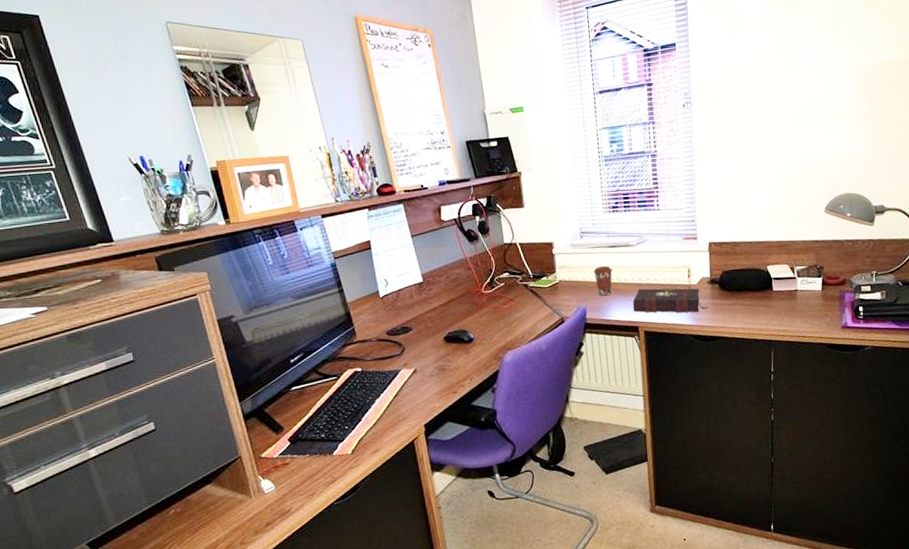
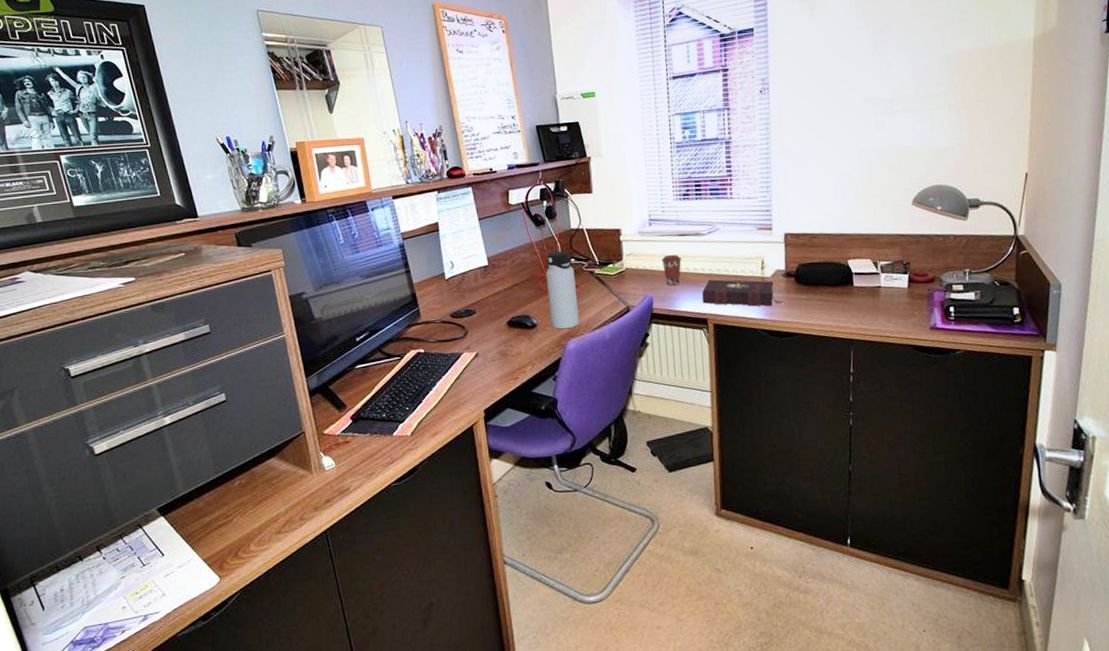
water bottle: none [480,265,515,343] -> present [545,251,579,330]

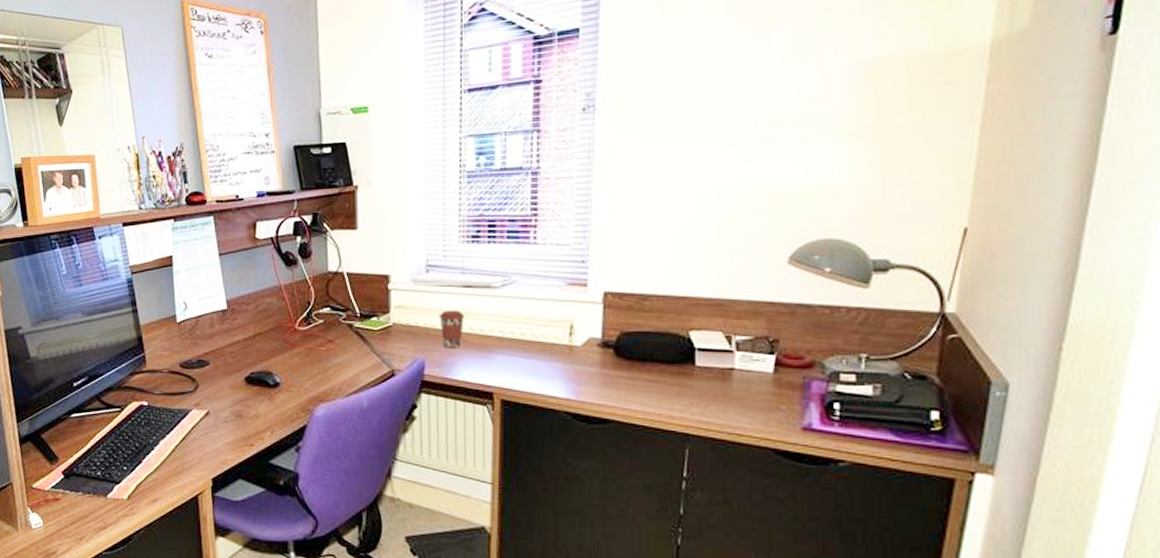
water bottle: present [545,251,579,330] -> none [294,297,331,392]
book: present [702,279,786,307] -> none [488,344,600,384]

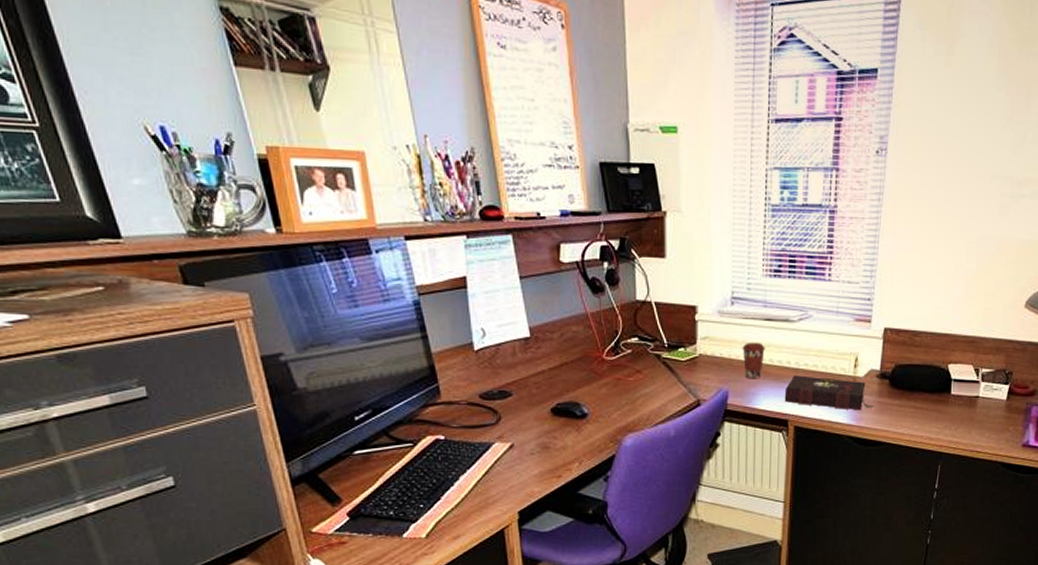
book: none [488,344,600,384] -> present [784,375,876,411]

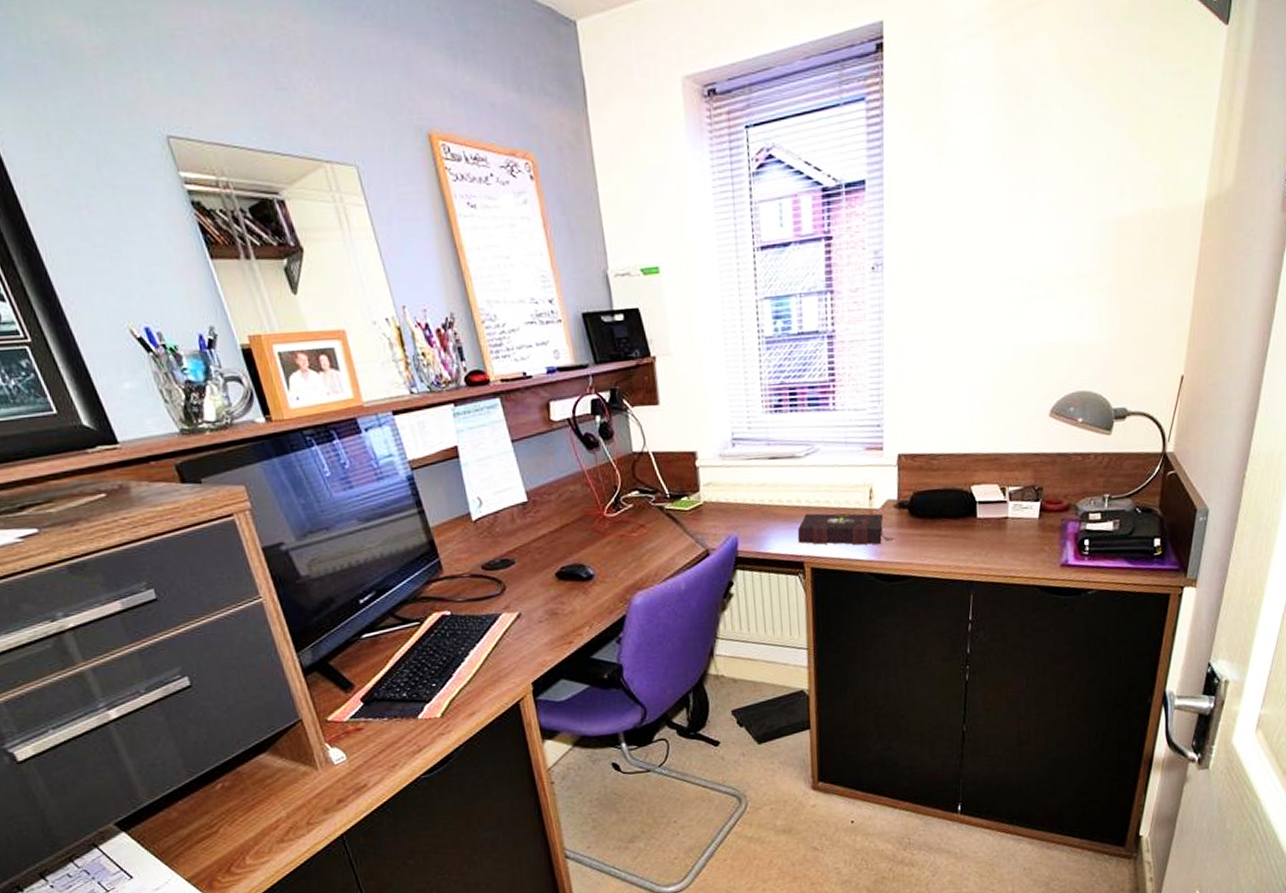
coffee cup: present [742,342,765,379] -> none [748,483,773,523]

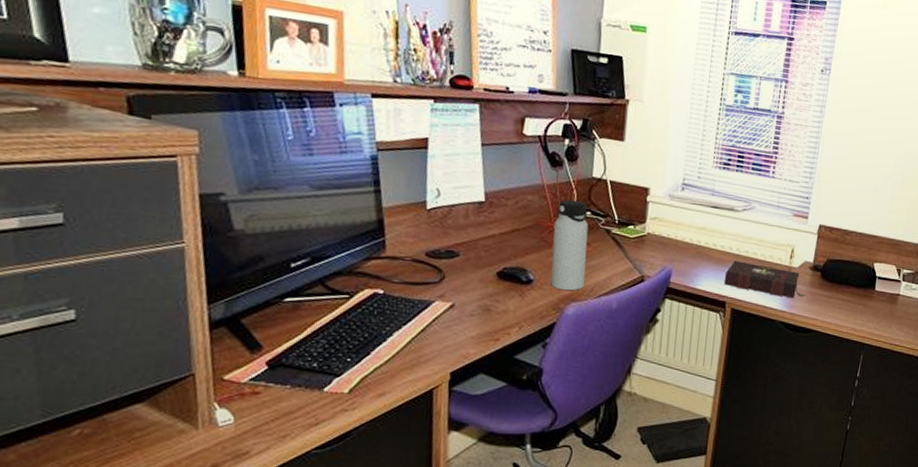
water bottle: none [602,481,647,581] -> present [550,199,589,291]

